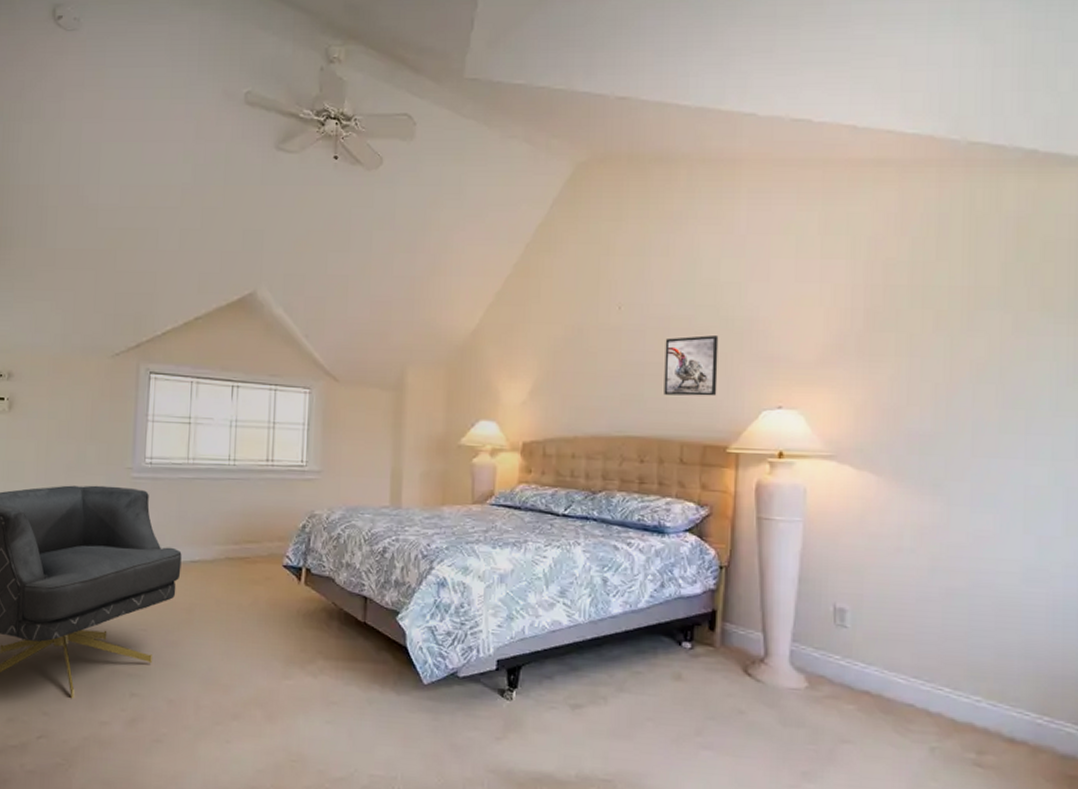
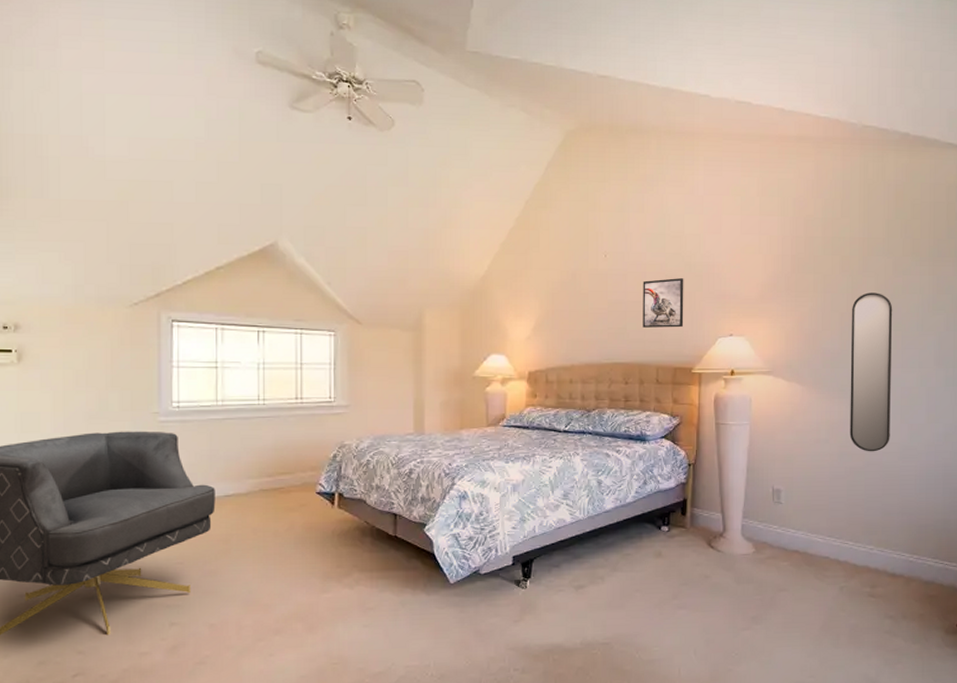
home mirror: none [946,358,1012,570] -> present [850,292,893,452]

